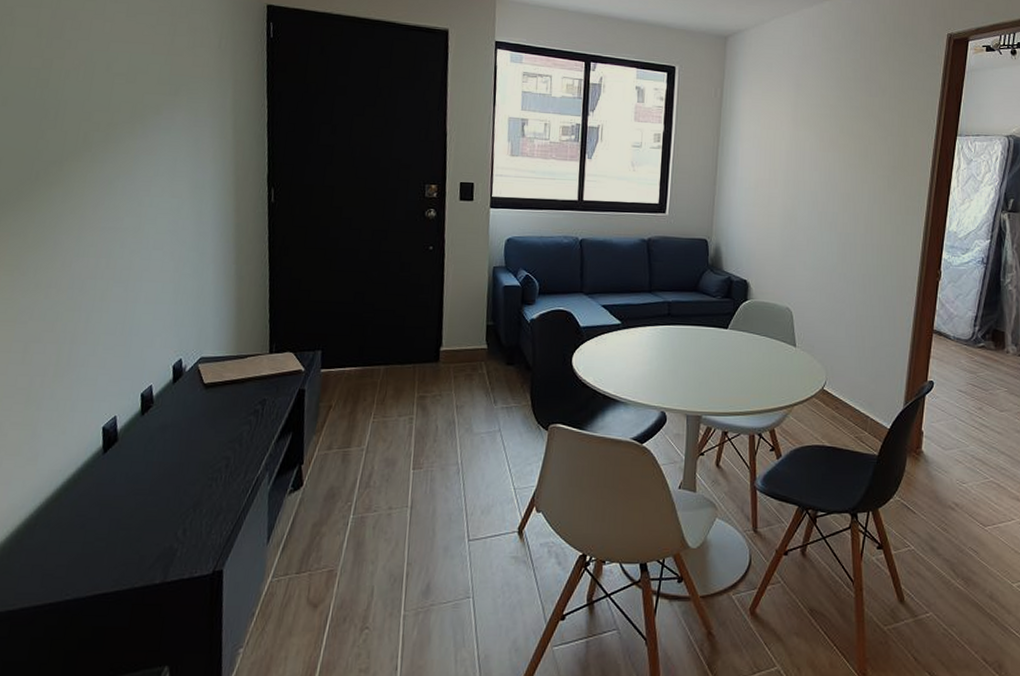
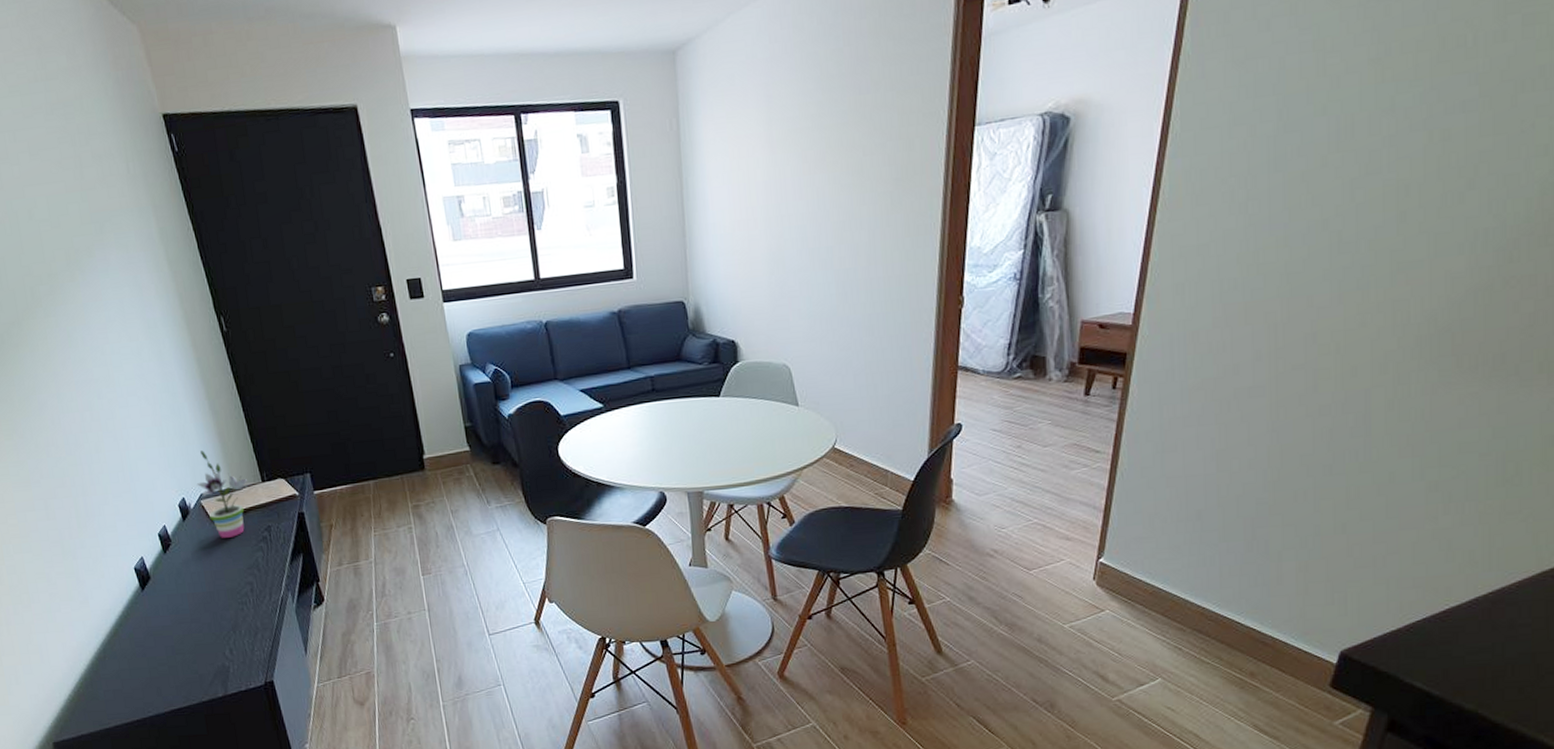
potted plant: none [198,314,259,407] -> present [196,451,253,538]

